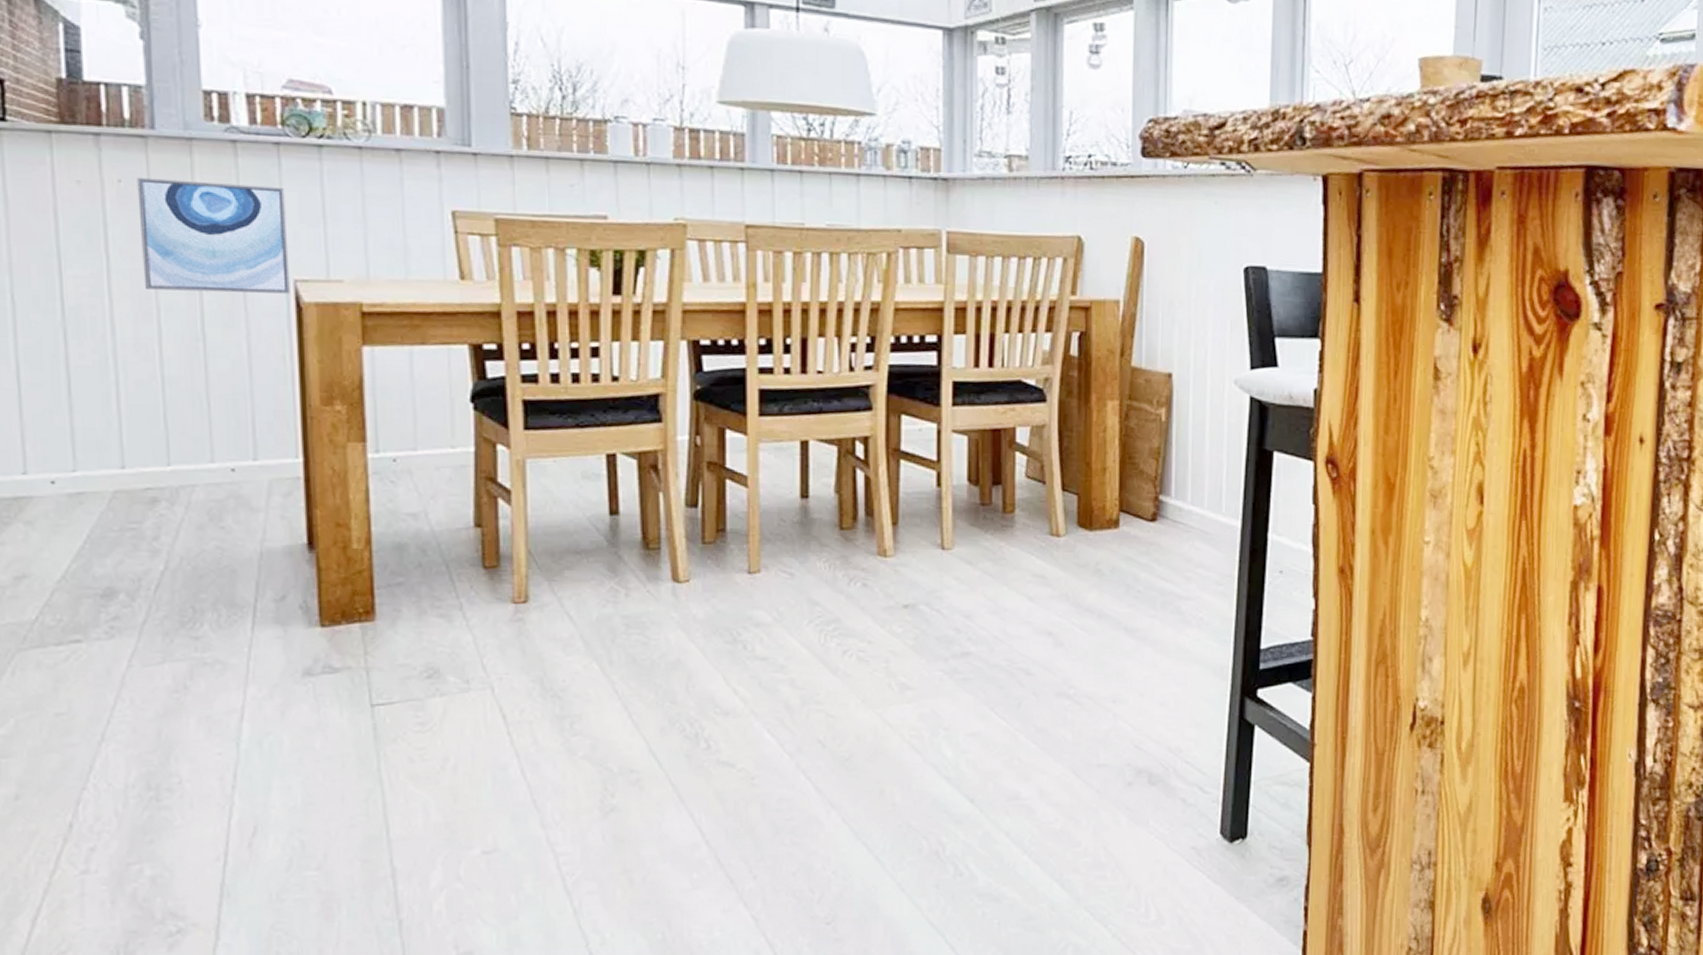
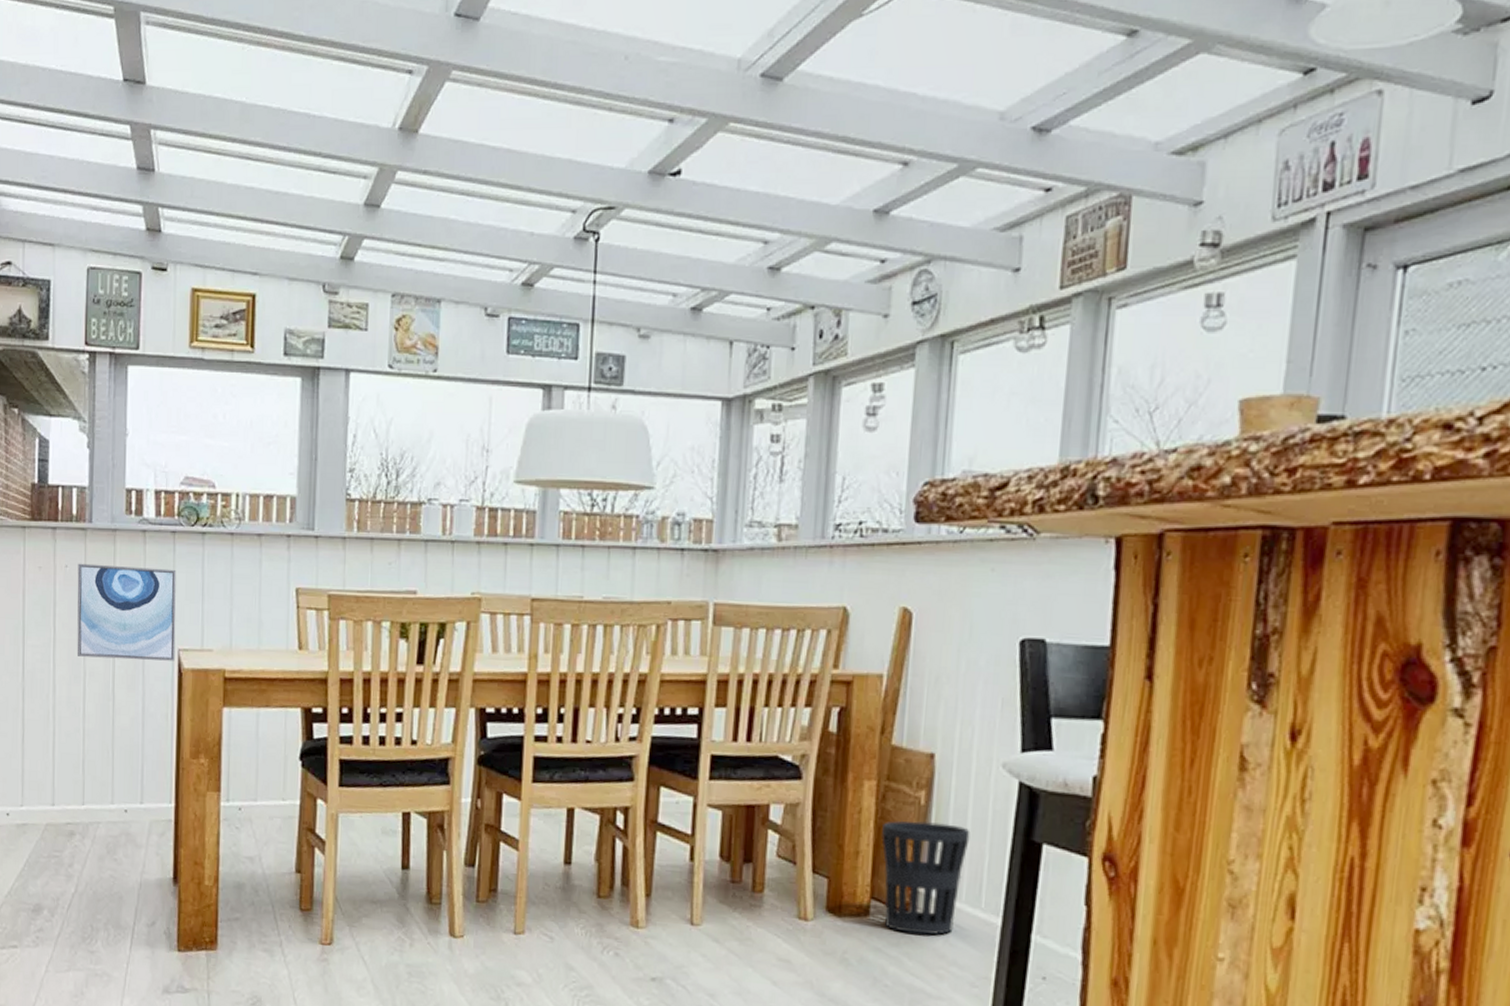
wastebasket: none [1127,436,1209,541] -> present [882,820,970,935]

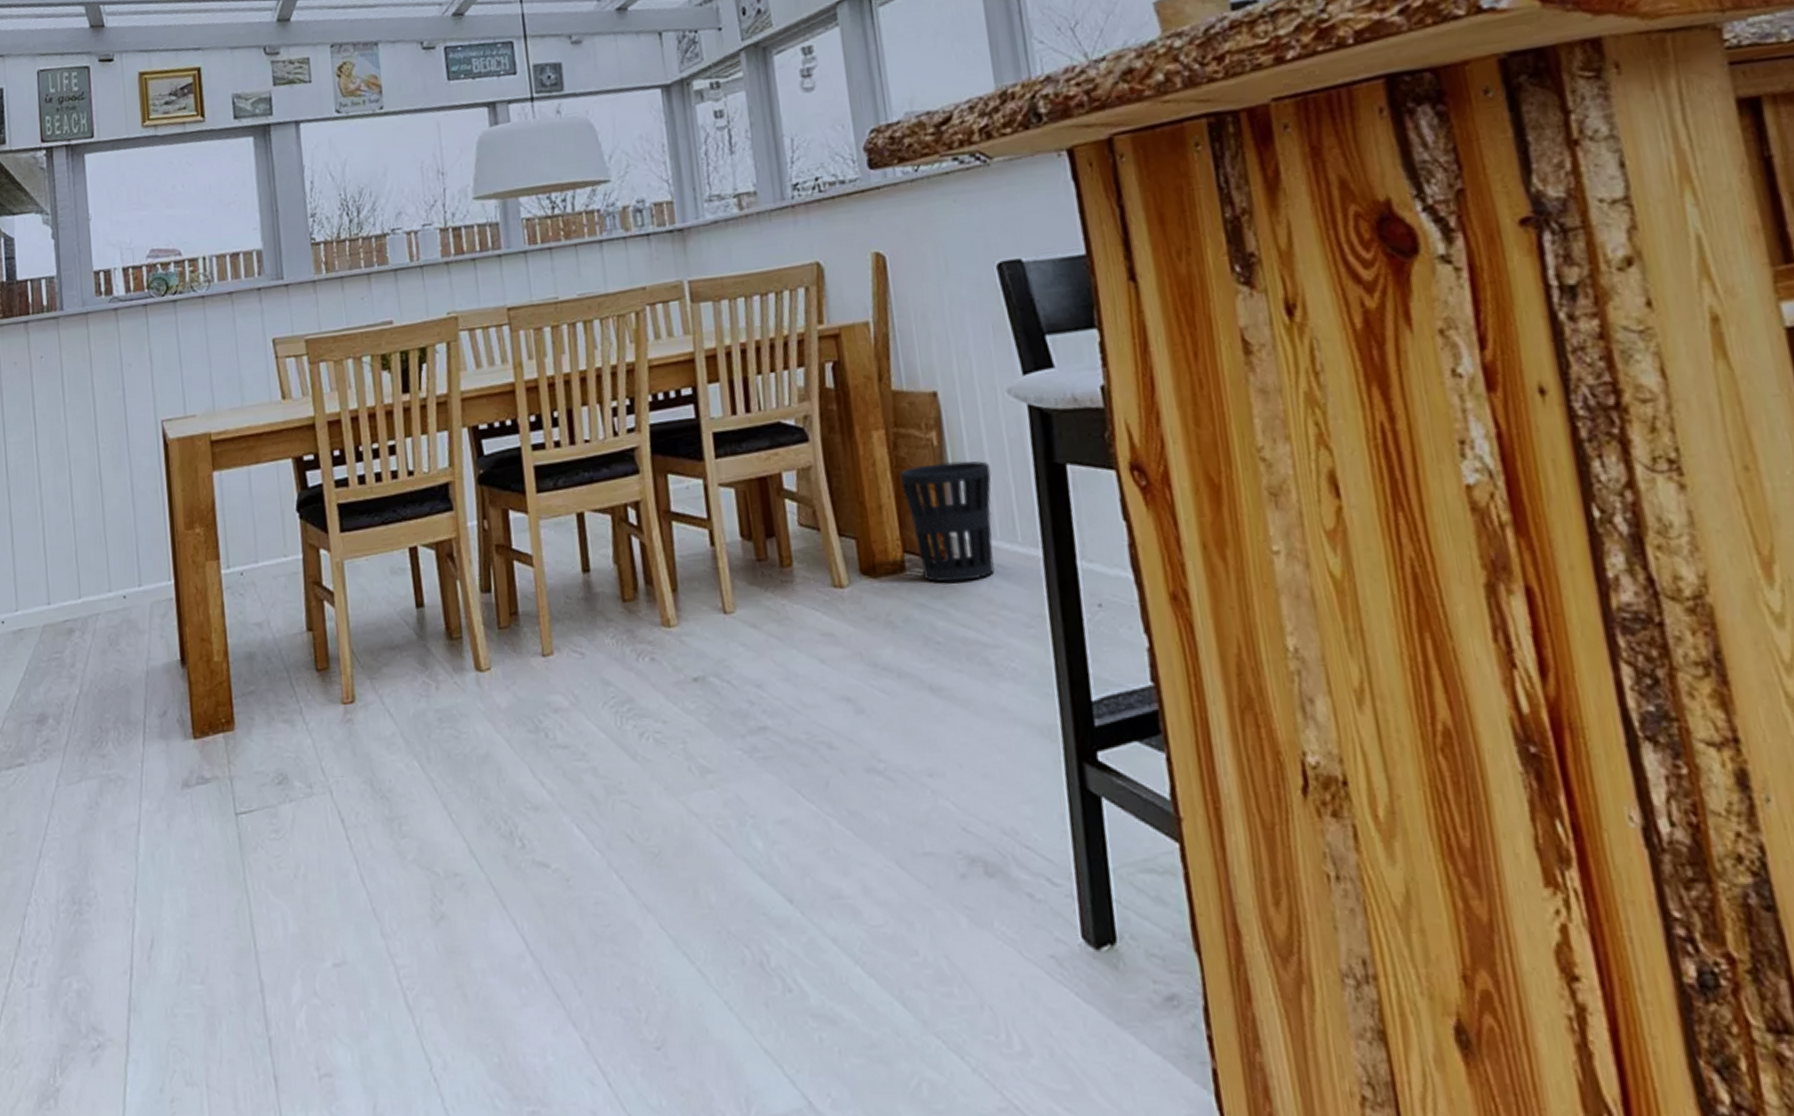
wall art: present [77,563,176,661] -> none [52,341,159,445]

